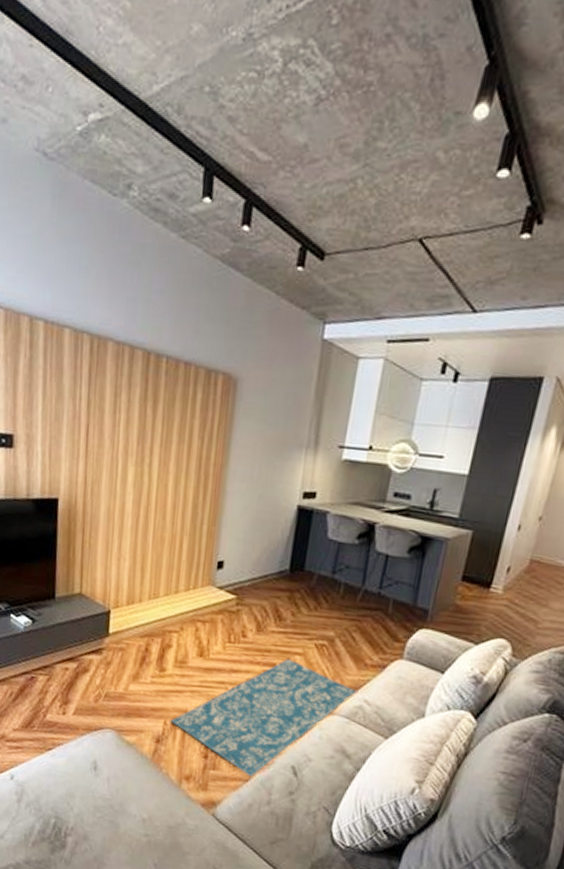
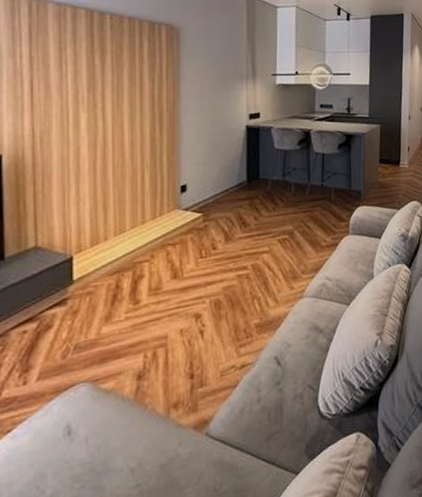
rug: present [170,658,359,778] -> none [150,258,320,382]

